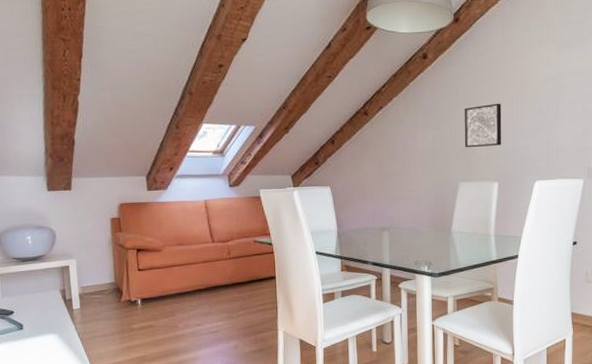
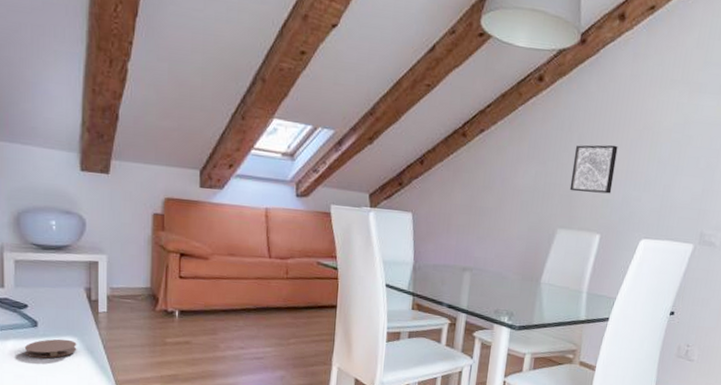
coaster: none [13,337,58,357] -> present [24,339,77,359]

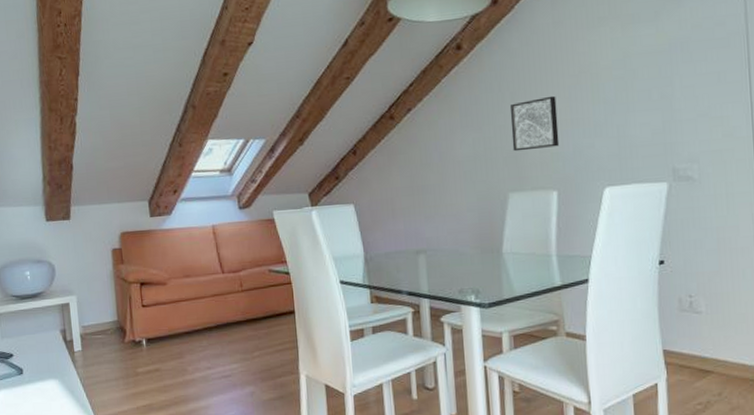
coaster: present [24,339,77,359] -> none [13,382,59,404]

